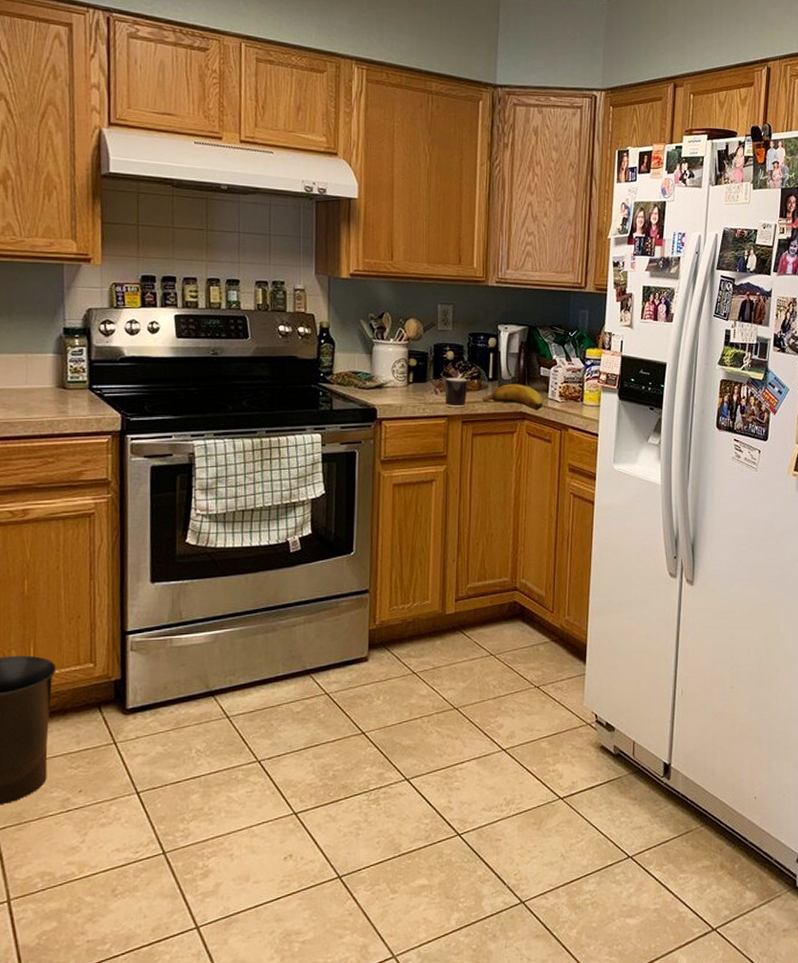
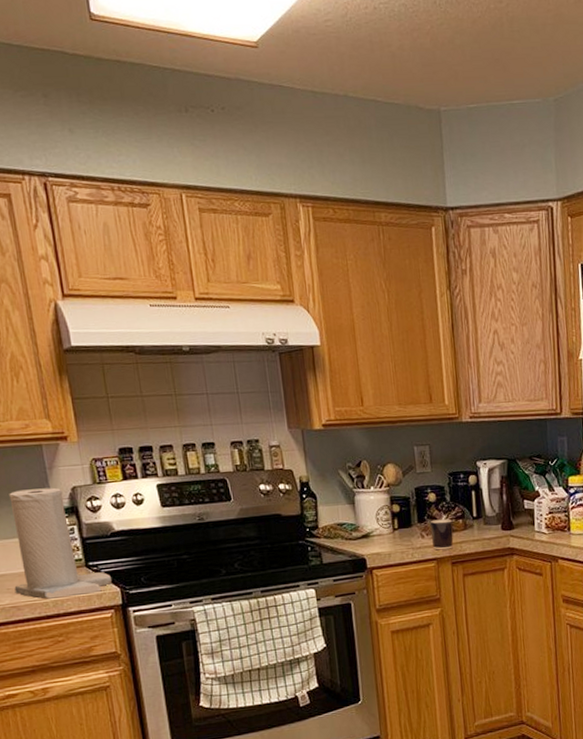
paper towel: none [10,306,115,418] -> present [9,487,113,599]
fruit: present [482,384,544,410] -> none [468,519,531,544]

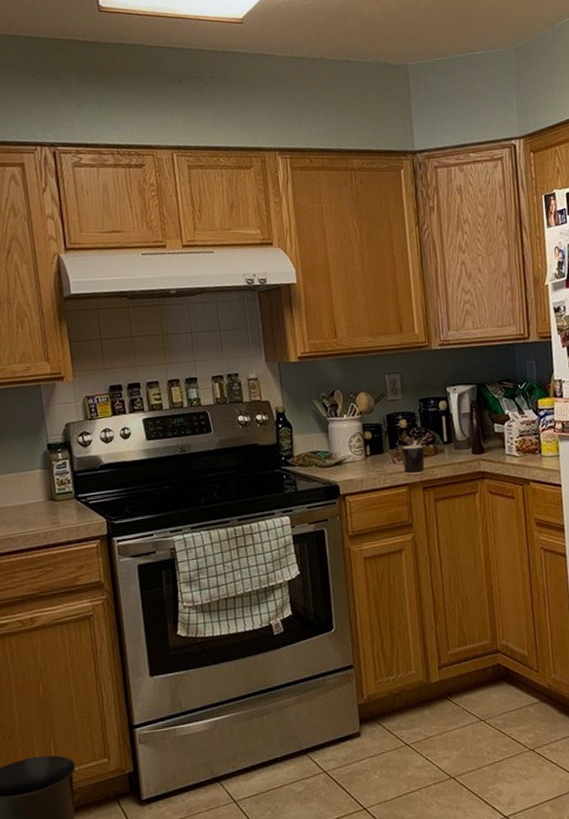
paper towel: present [9,487,113,599] -> none [9,424,99,531]

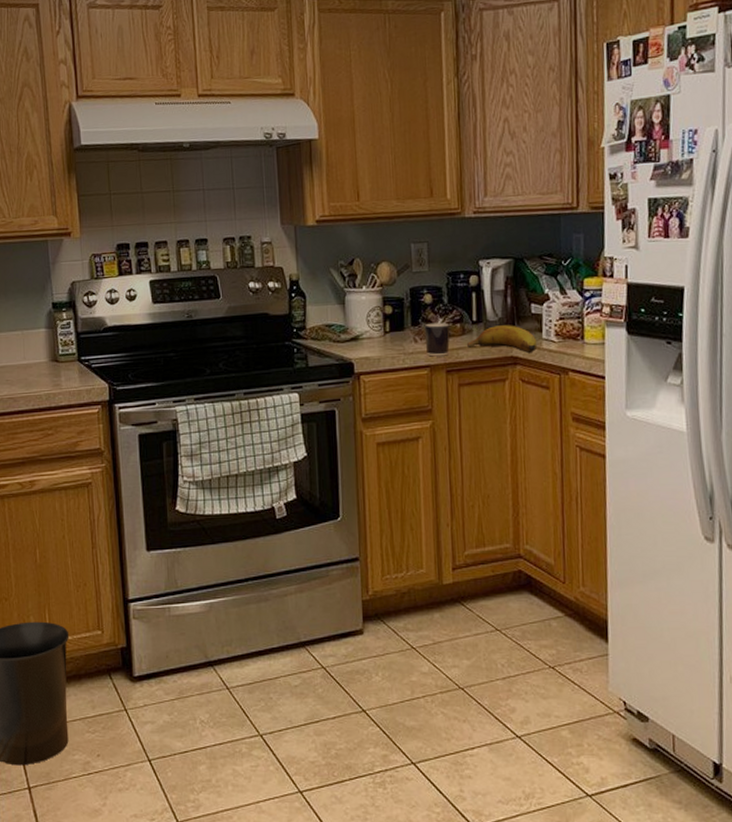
fruit: none [439,443,502,468] -> present [466,325,538,353]

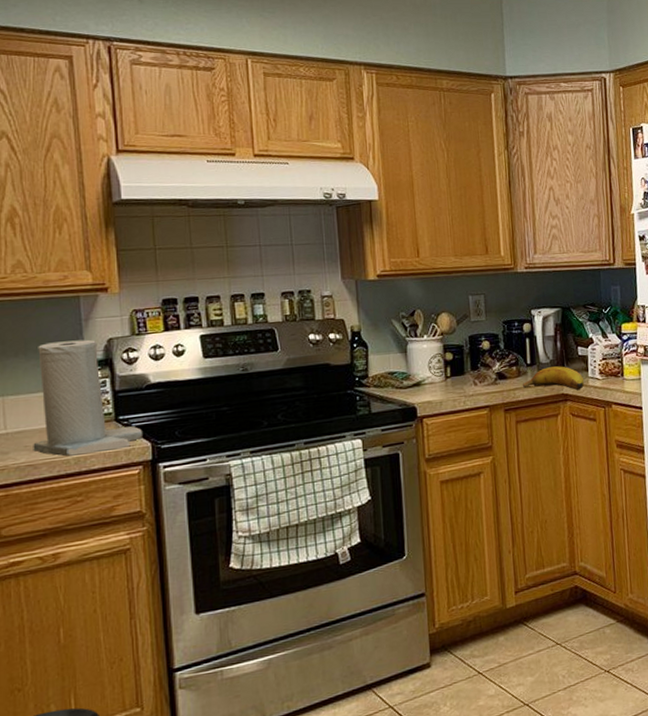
paper towel: none [13,282,102,392] -> present [33,339,144,457]
mug: present [424,322,450,357] -> none [483,366,507,398]

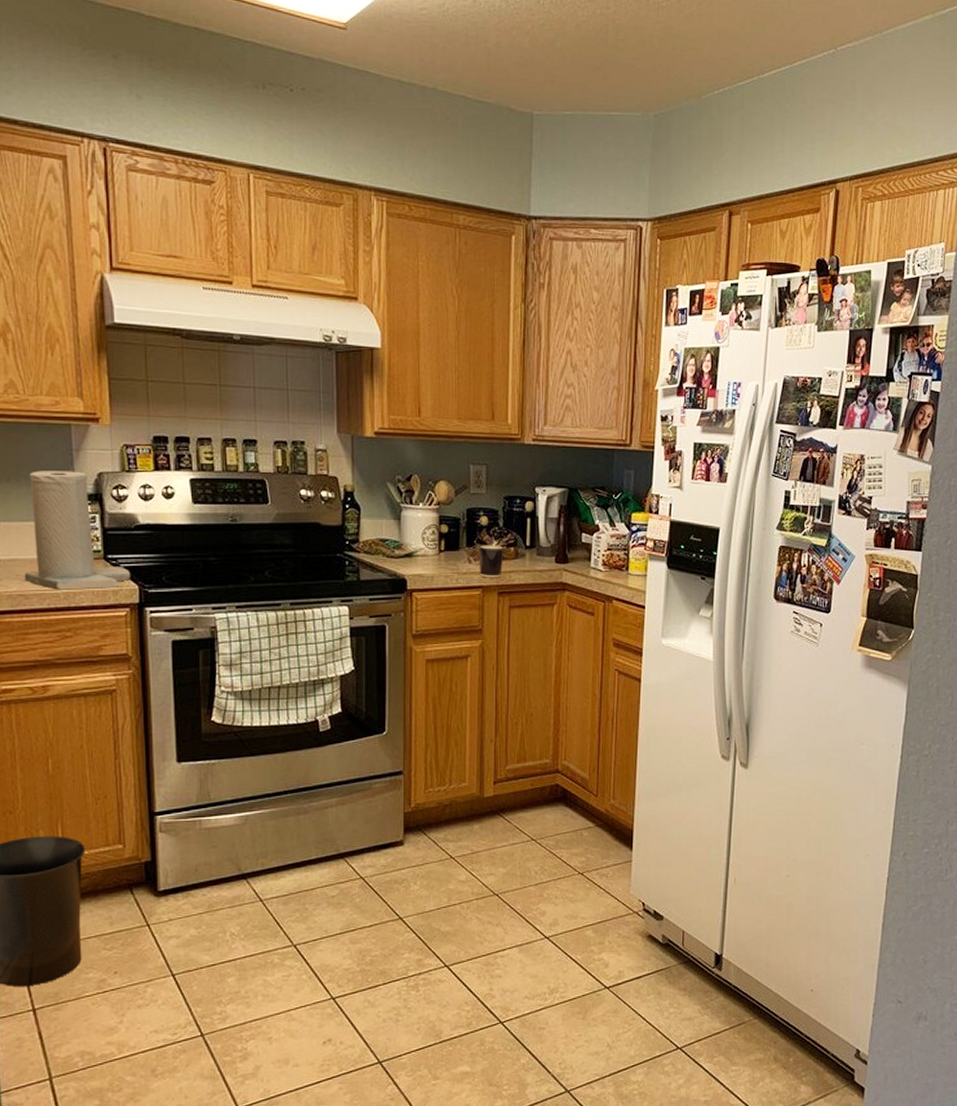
mug: none [483,366,507,398] -> present [479,545,504,578]
fruit: present [522,366,585,390] -> none [519,552,586,580]

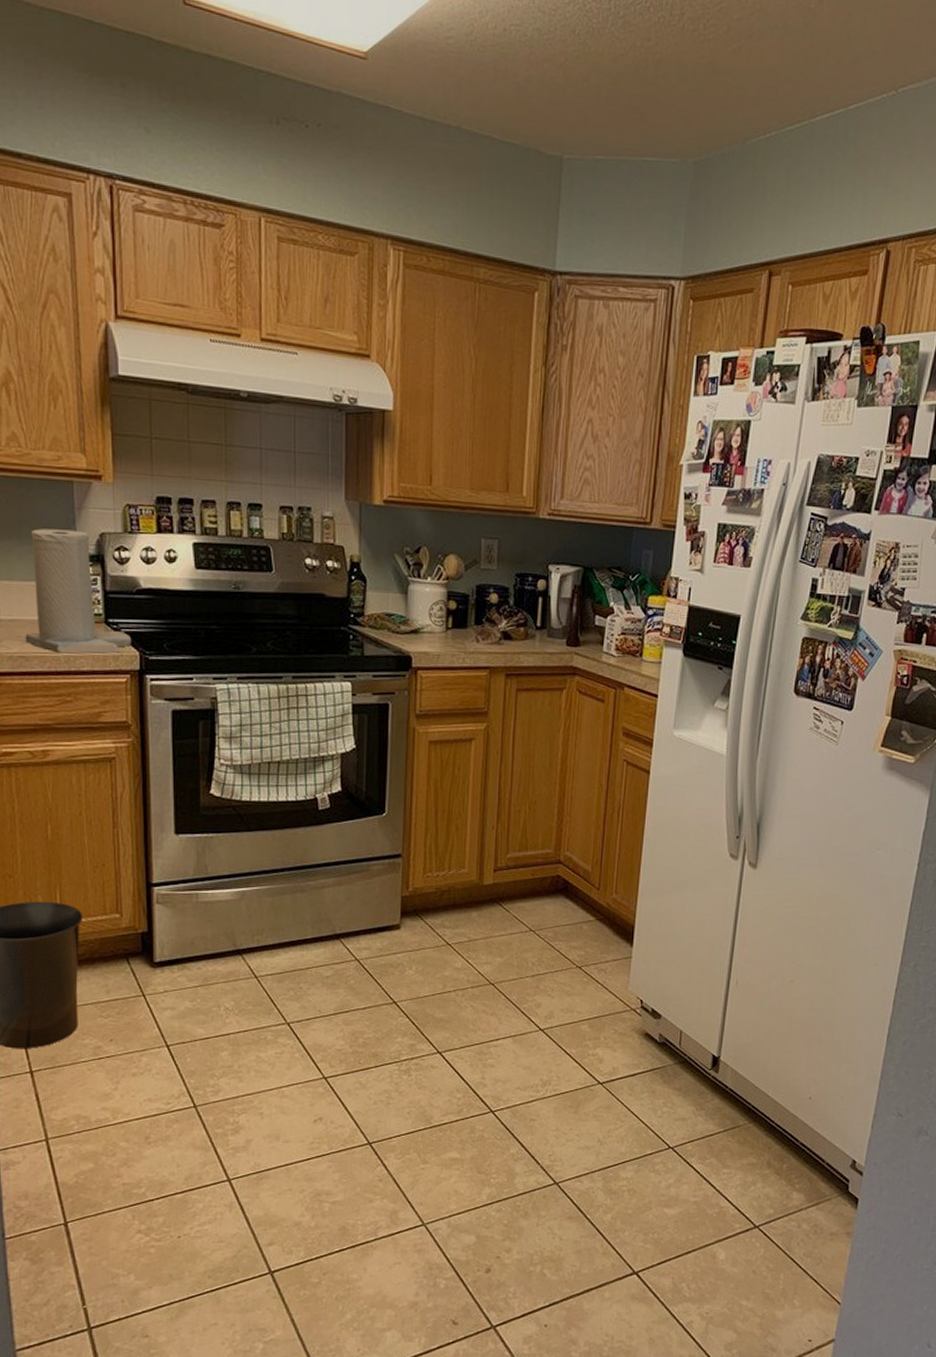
mug: present [479,545,504,578] -> none [487,623,513,659]

